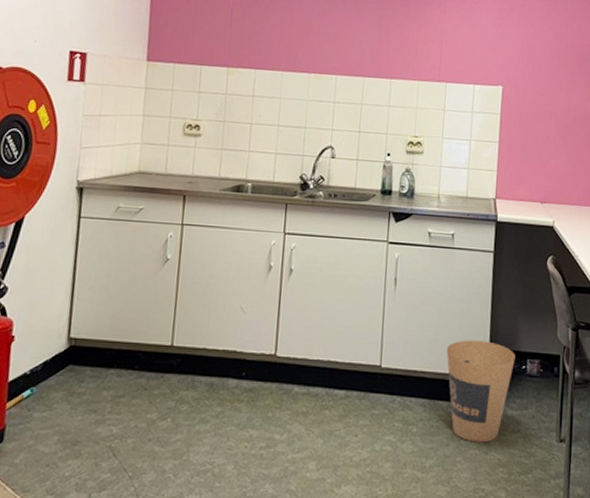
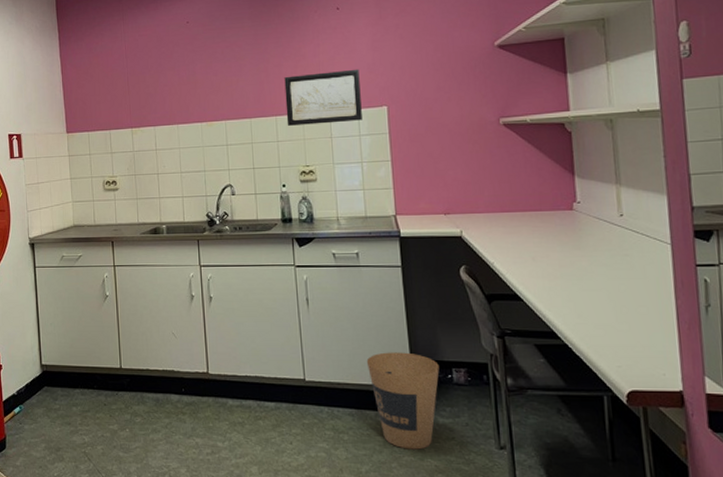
wall art: none [401,38,481,97] -> present [284,69,362,126]

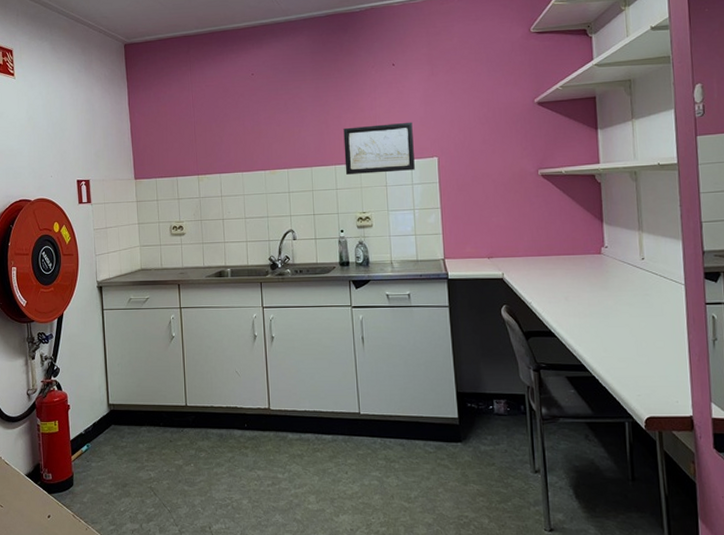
trash can: present [366,352,440,450] -> none [416,386,482,475]

